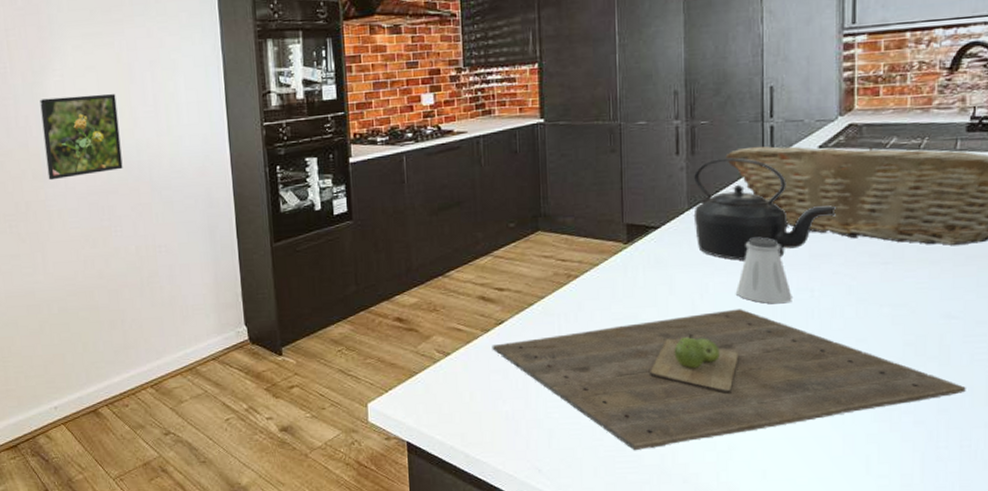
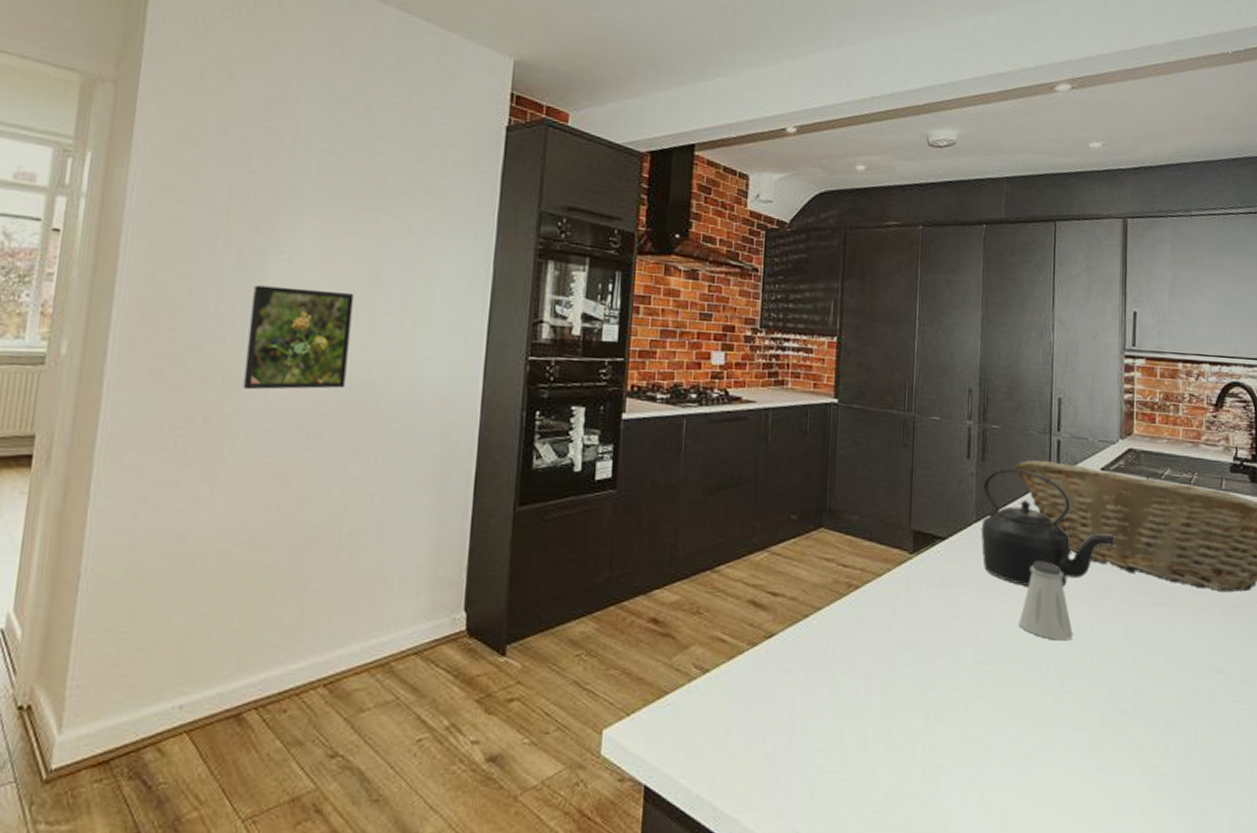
cutting board: present [492,309,966,450] -> none [757,643,1233,811]

